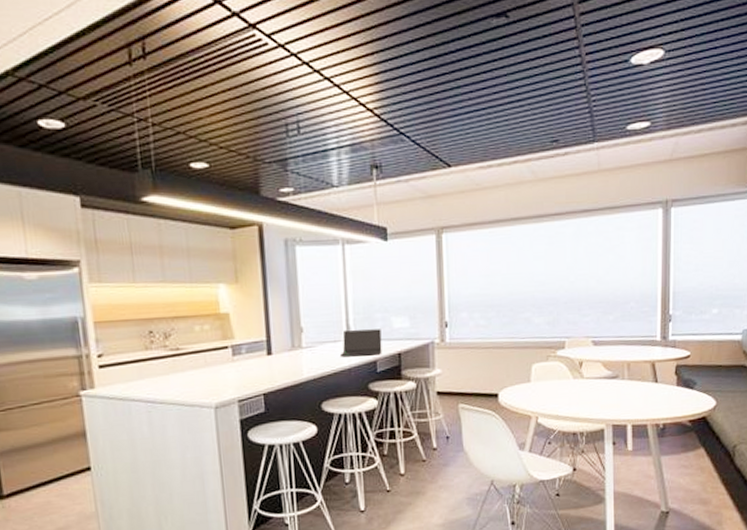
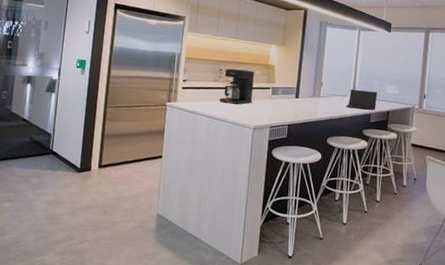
coffee maker: none [157,326,207,379] -> present [219,68,255,105]

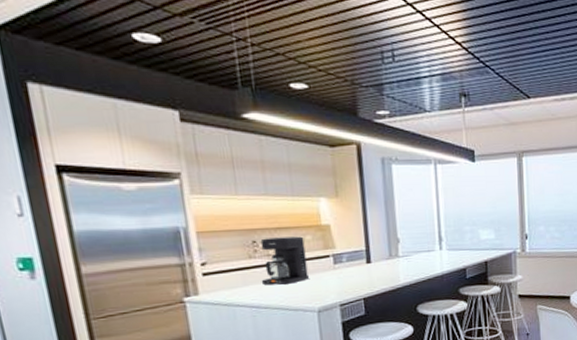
laptop: present [346,89,377,110] -> none [434,240,471,265]

